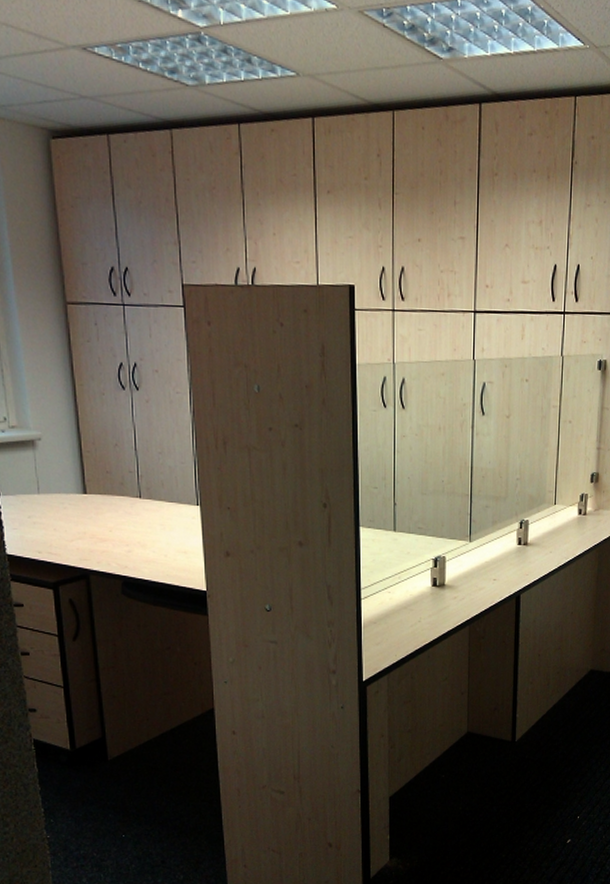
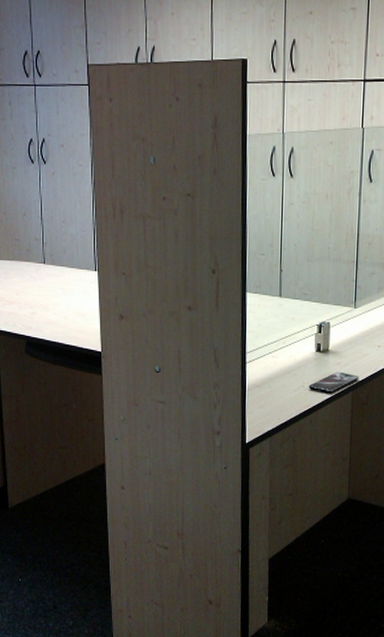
smartphone: none [425,606,476,628] -> present [308,371,359,394]

